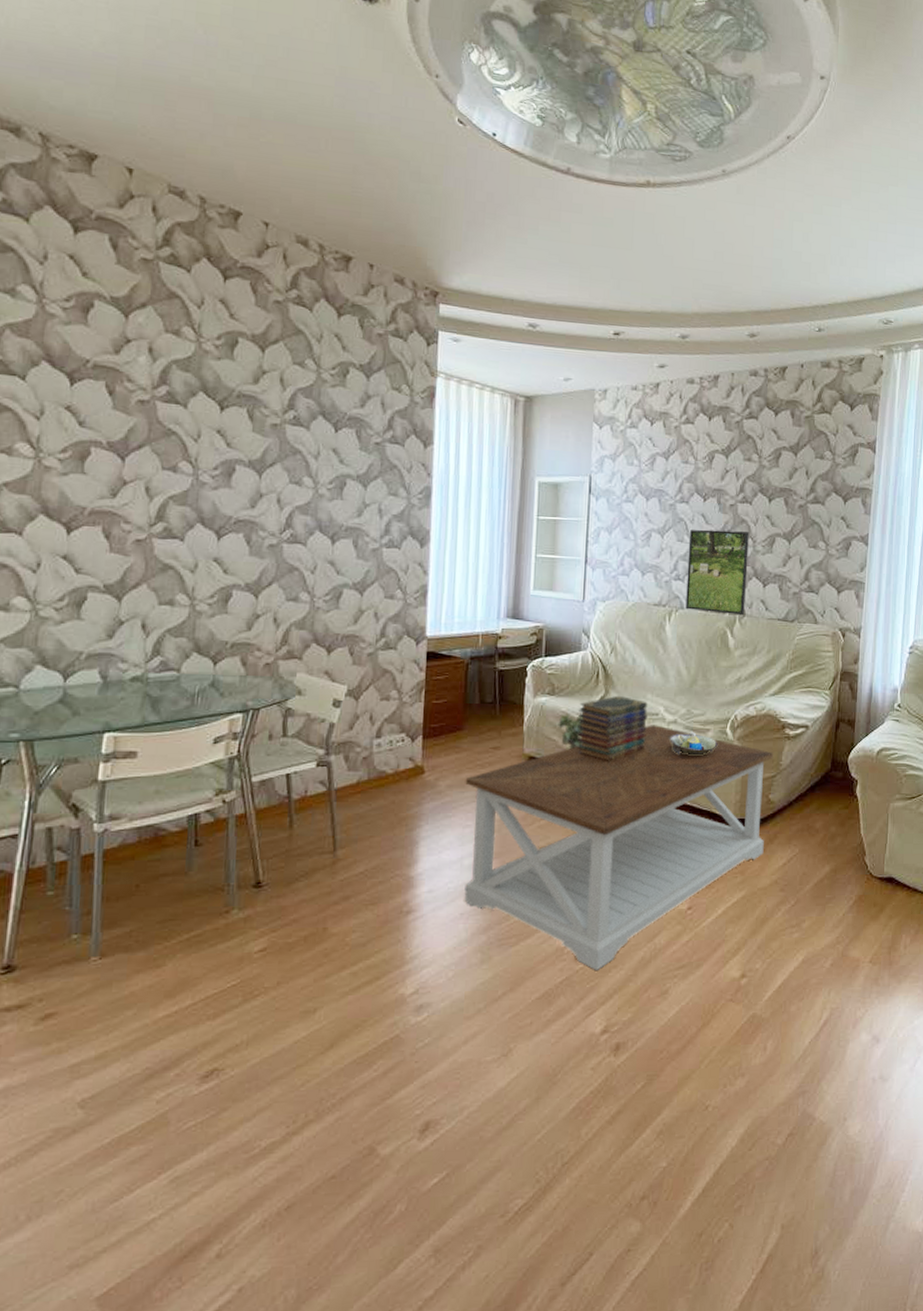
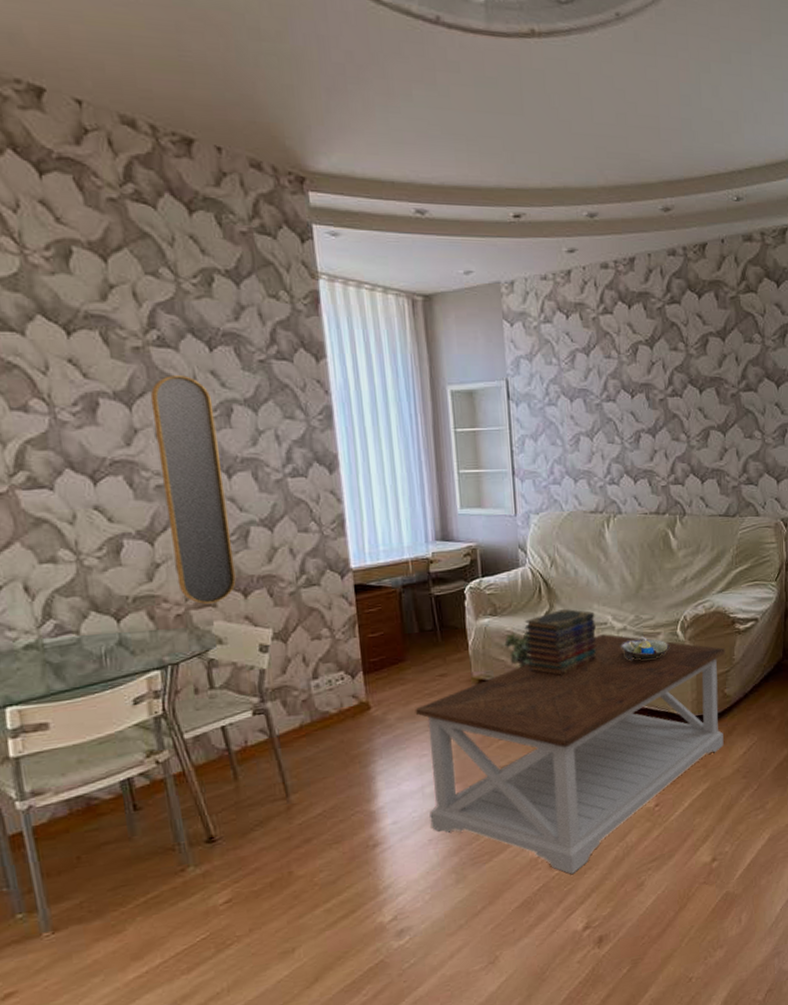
home mirror: none [272,450,330,656] -> present [150,376,236,604]
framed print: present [686,529,749,616] -> none [620,427,685,515]

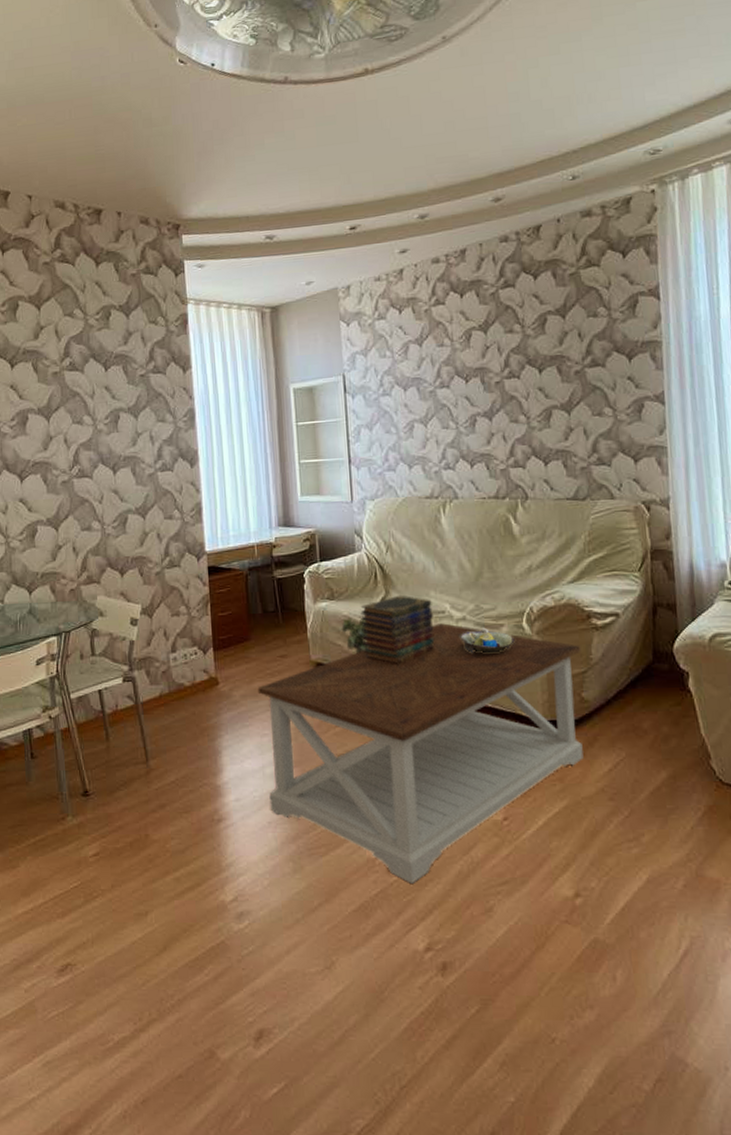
home mirror: present [150,376,236,604] -> none [62,392,116,581]

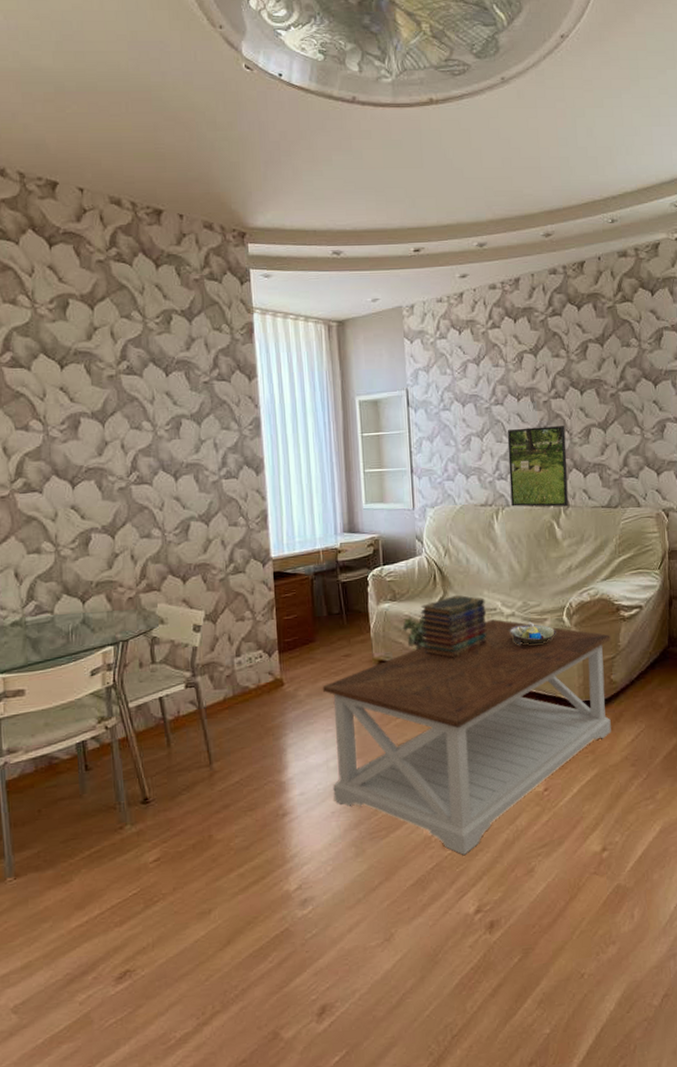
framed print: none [454,408,527,499] -> present [507,426,569,507]

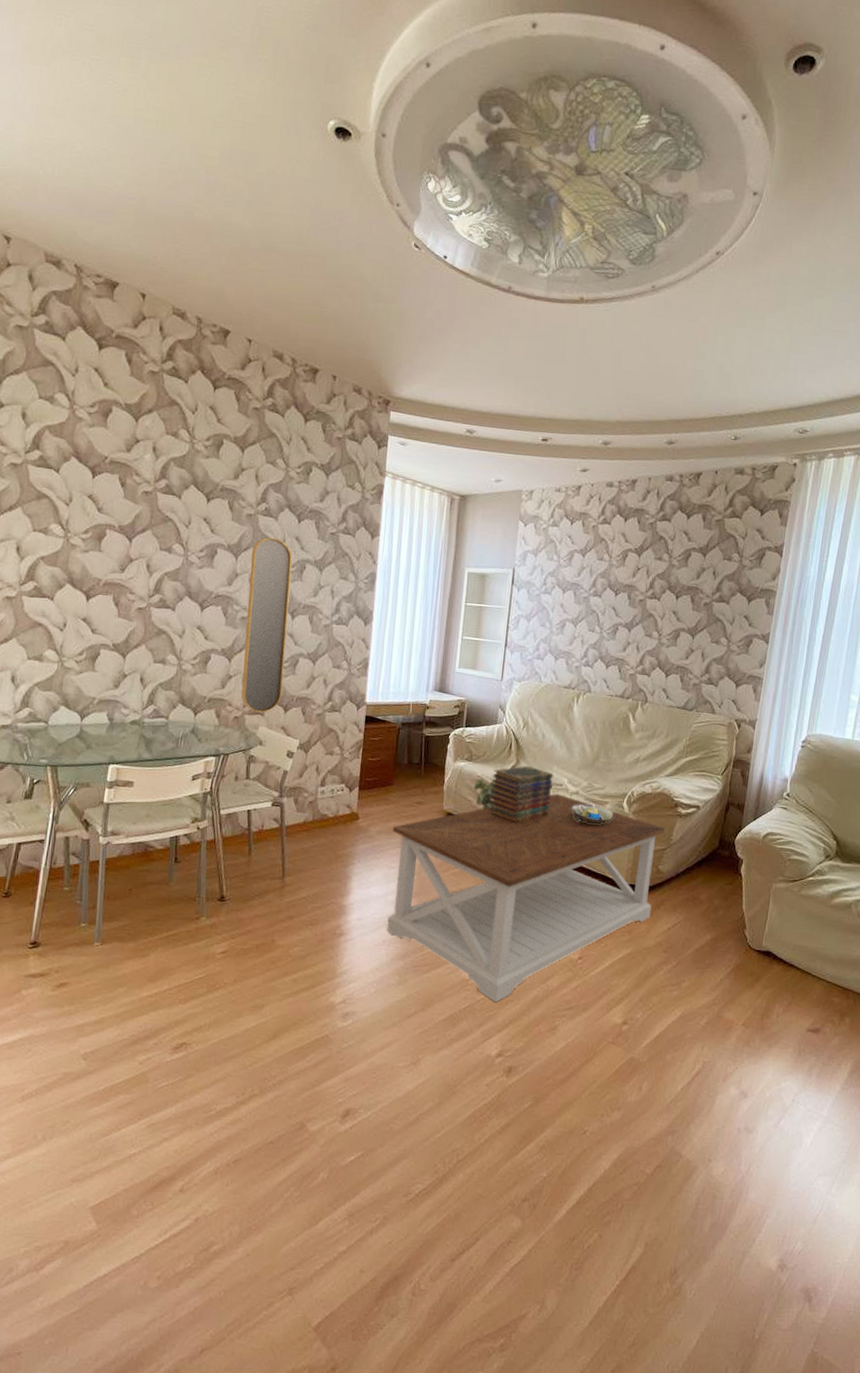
home mirror: none [119,397,177,589] -> present [241,537,293,713]
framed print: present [507,426,569,507] -> none [593,621,656,702]

